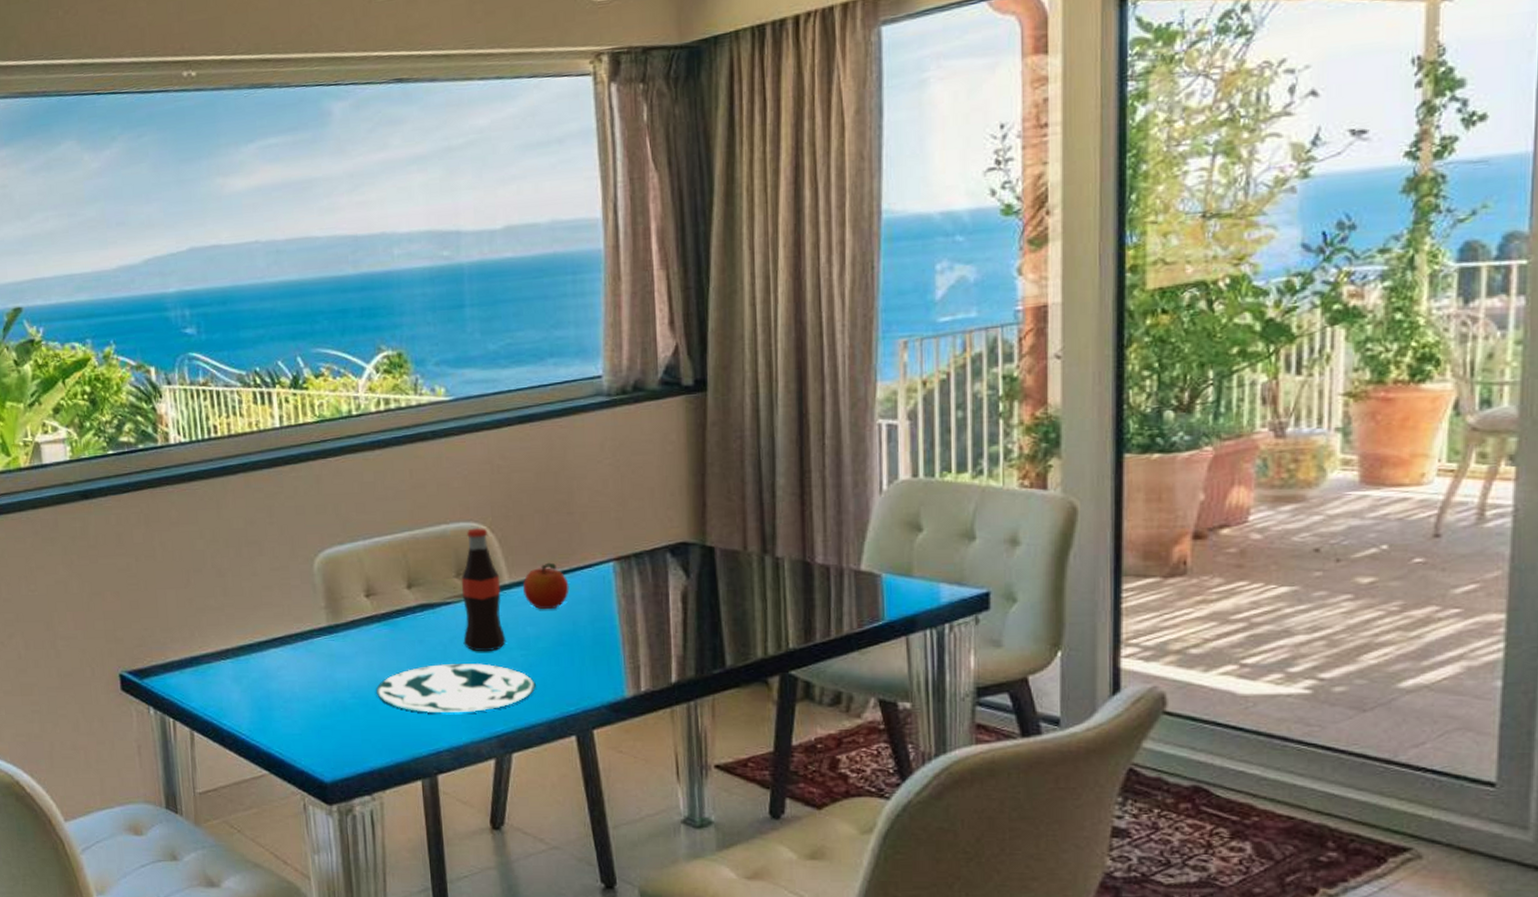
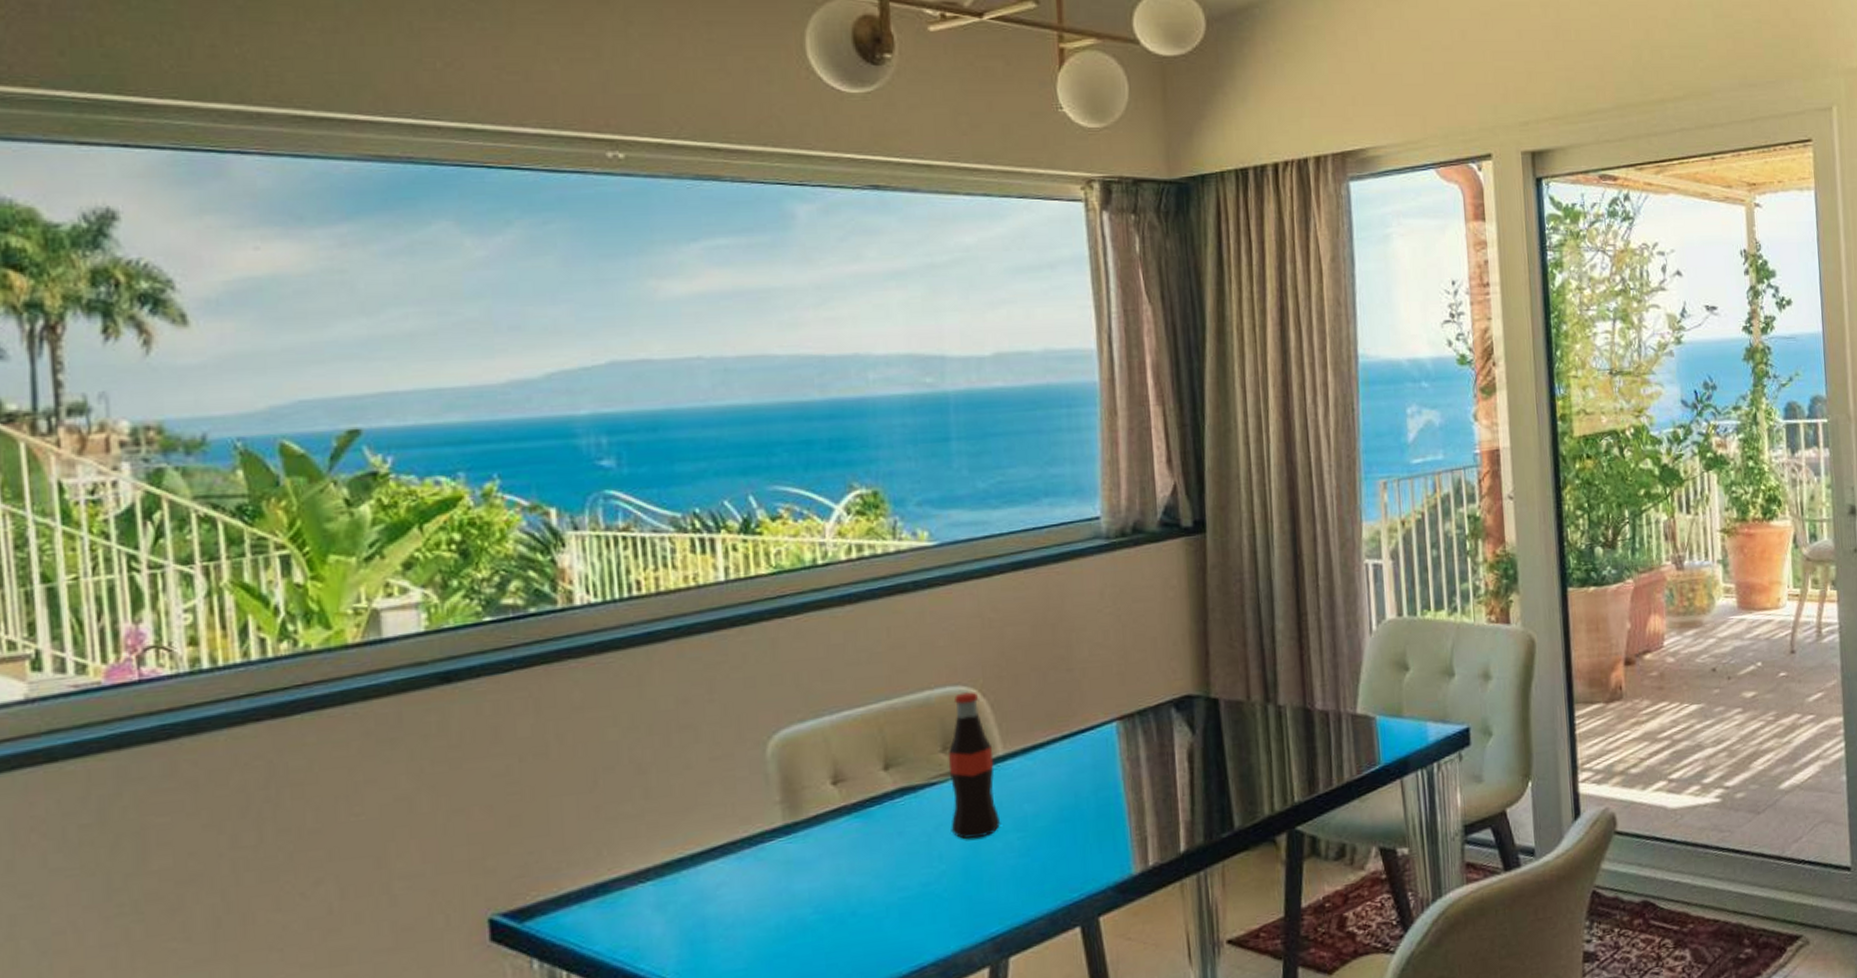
plate: present [376,663,536,714] -> none [845,852,1035,921]
fruit: present [523,562,570,610] -> none [1019,727,1070,783]

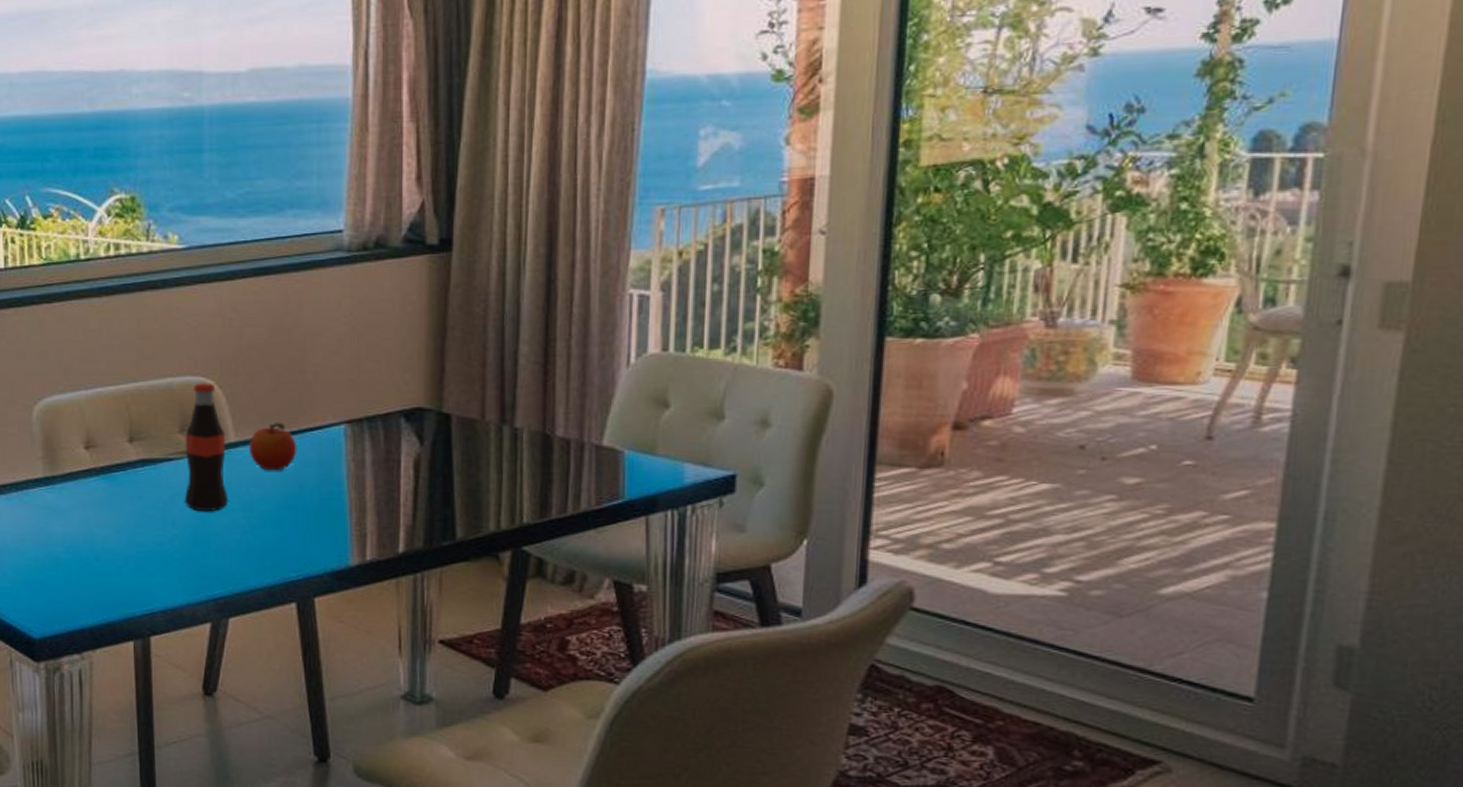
fruit: none [1019,727,1070,783] -> present [250,422,297,471]

